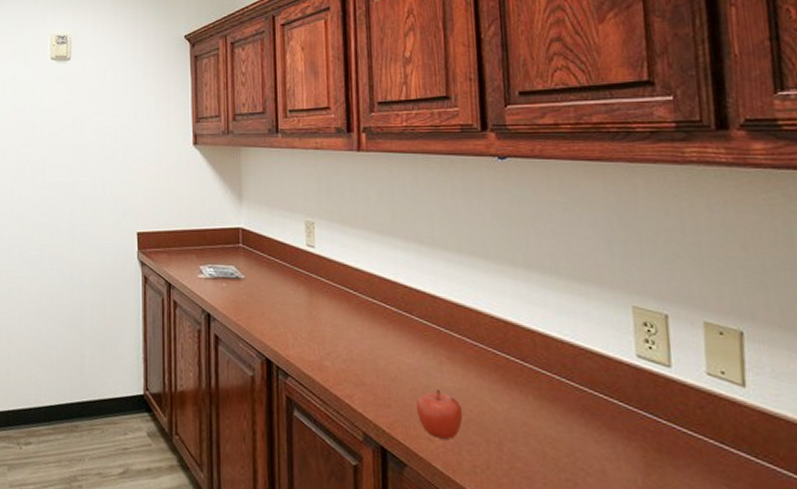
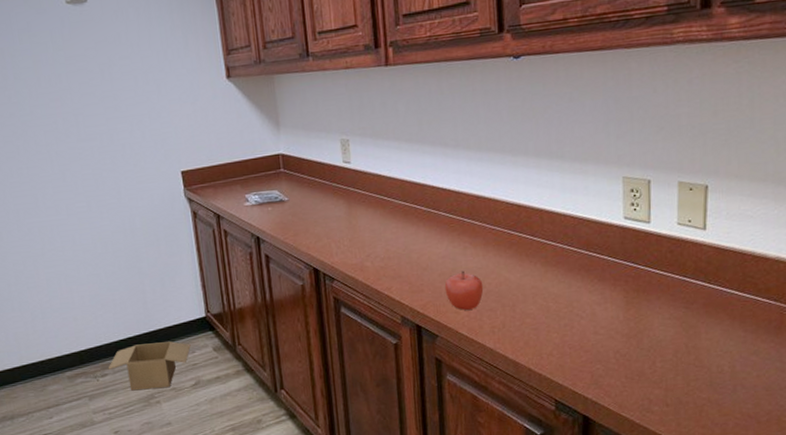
cardboard box: none [33,414,124,472] -> present [108,341,191,391]

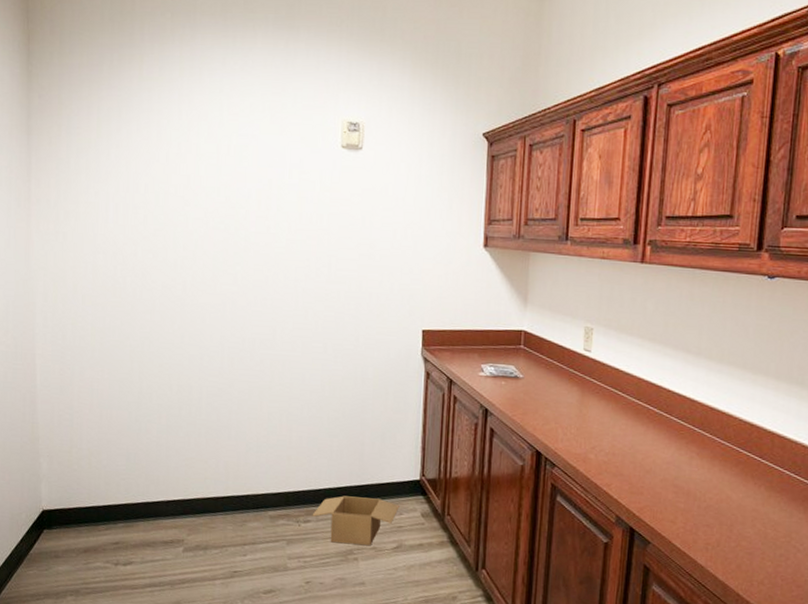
fruit: present [444,270,484,310] -> none [664,480,704,522]

